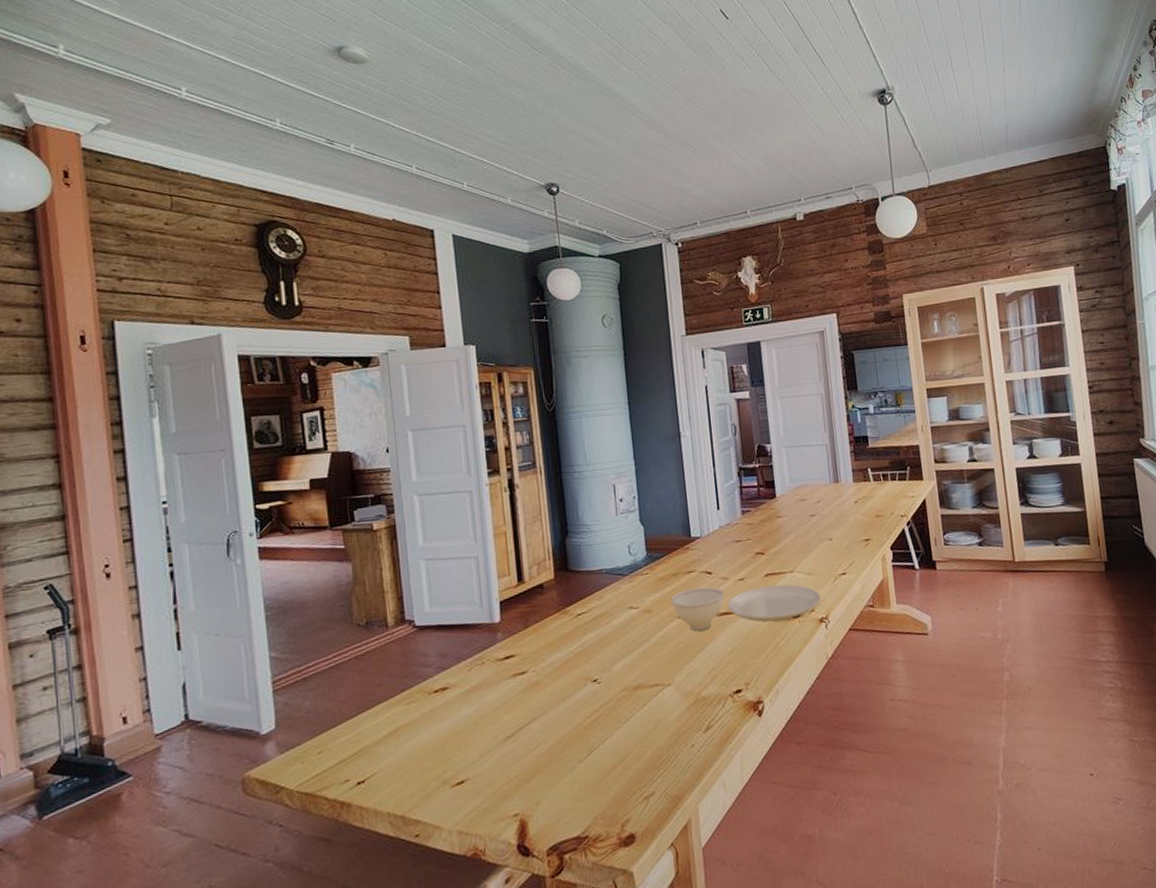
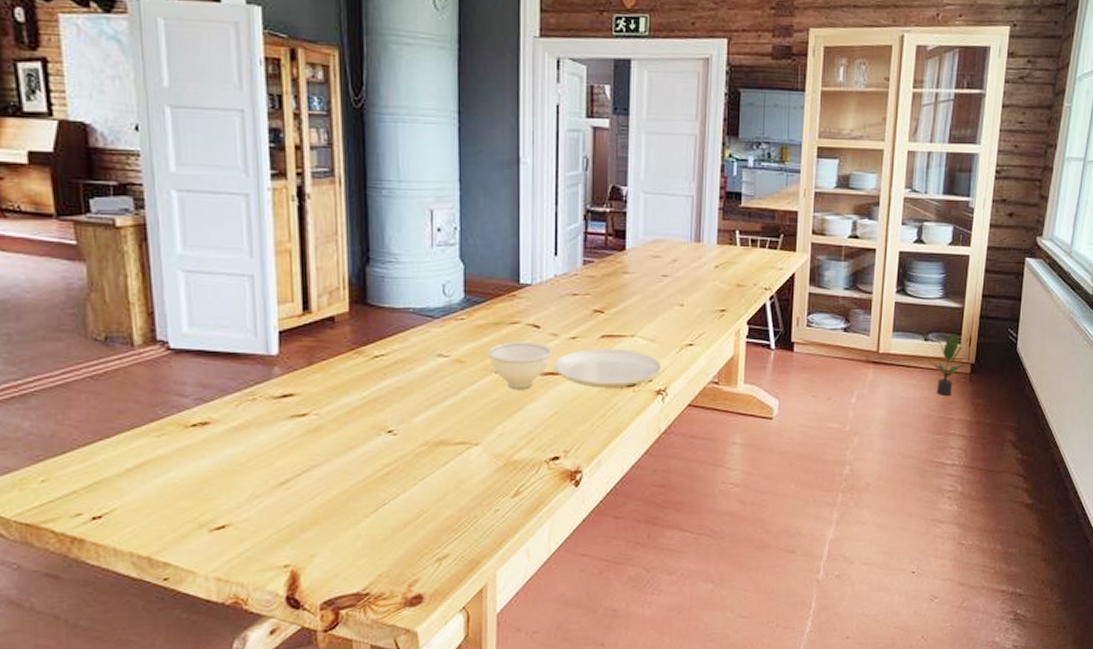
potted plant: none [1063,535,1098,595] -> present [930,332,964,395]

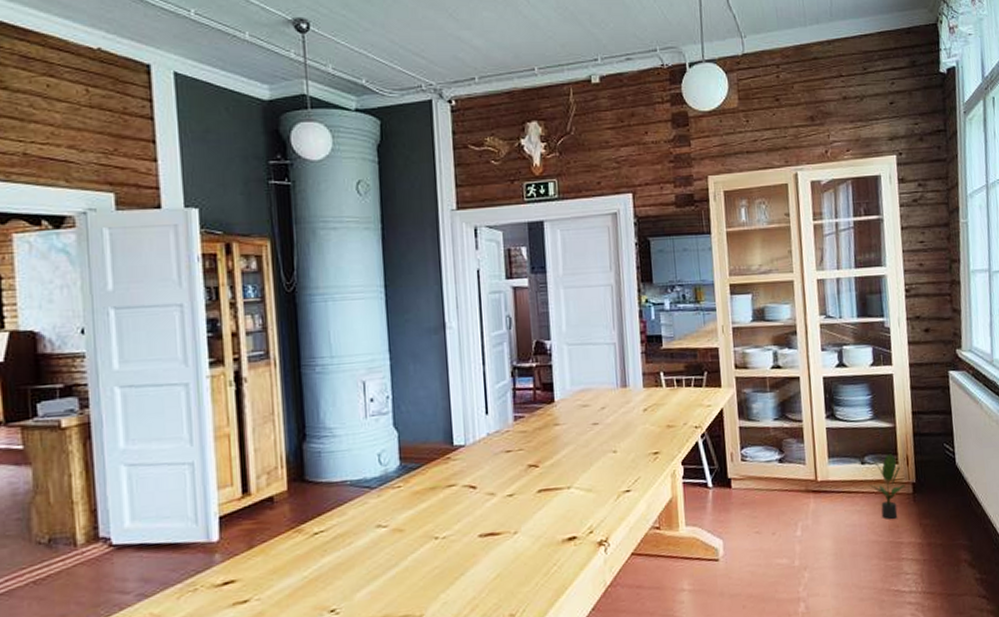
bowl: present [488,341,552,389] -> none [426,503,490,554]
plate: present [554,348,661,388] -> none [493,502,601,545]

